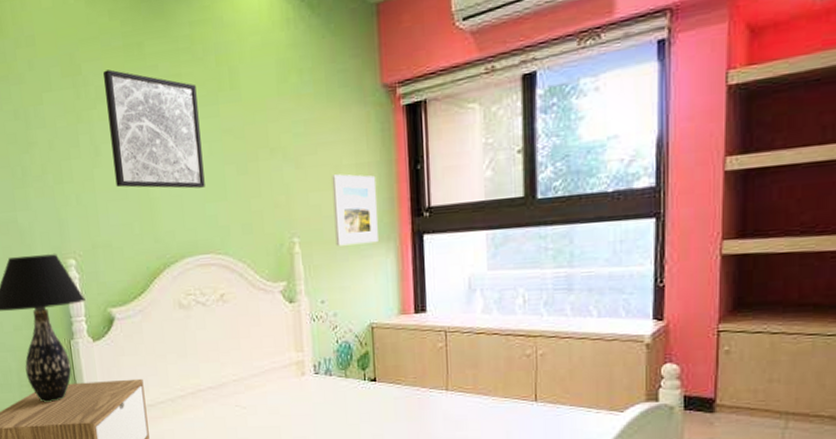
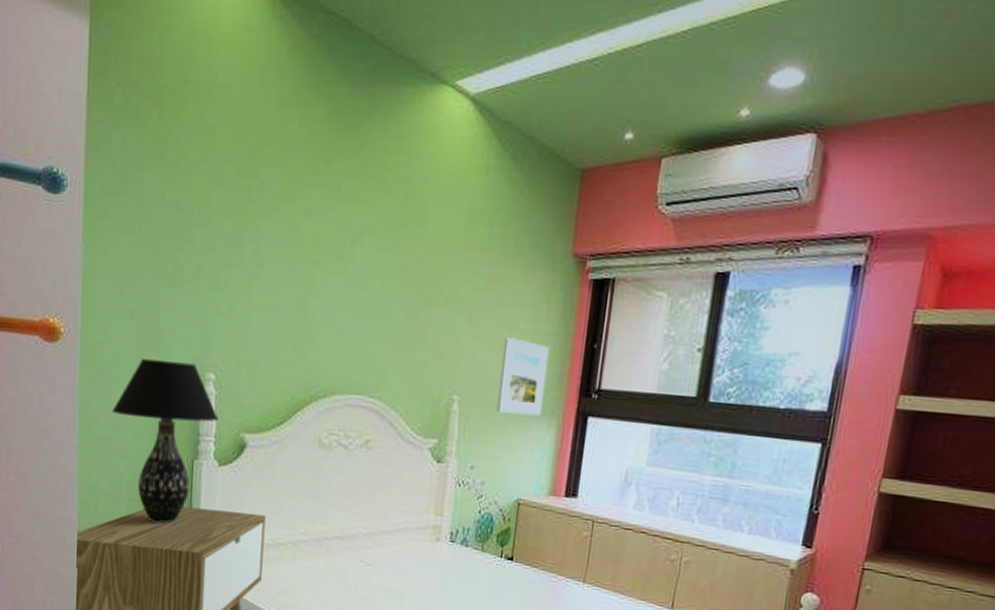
wall art: present [103,69,205,189] -> none [274,179,379,324]

